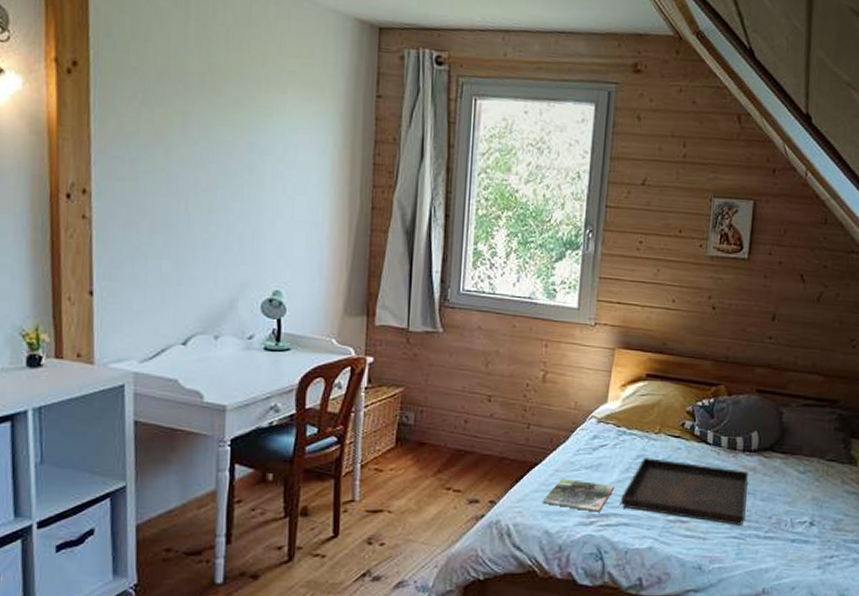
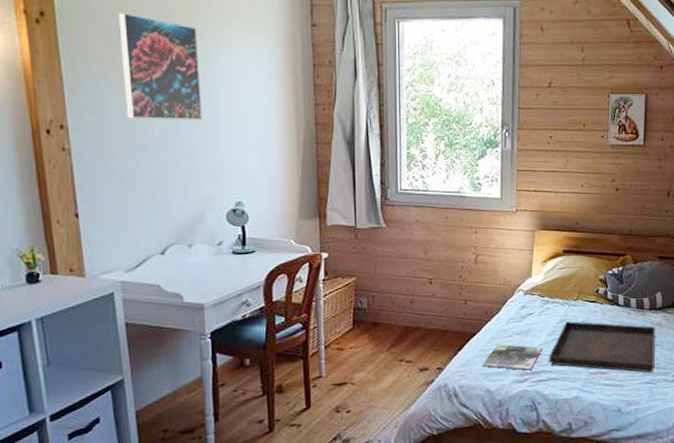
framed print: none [158,68,247,196] -> present [118,13,202,121]

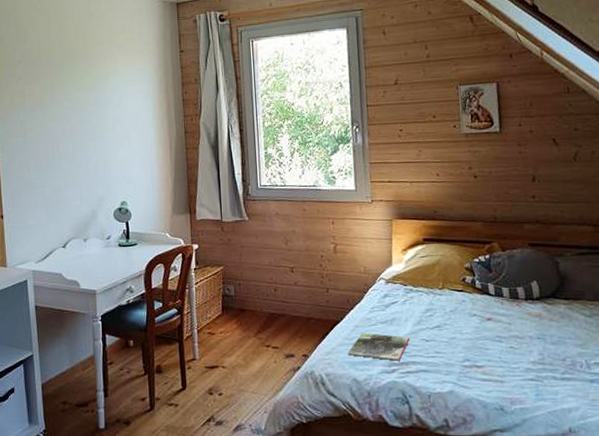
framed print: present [118,13,202,121] -> none [35,57,95,138]
serving tray: present [549,321,655,373] -> none [417,311,539,368]

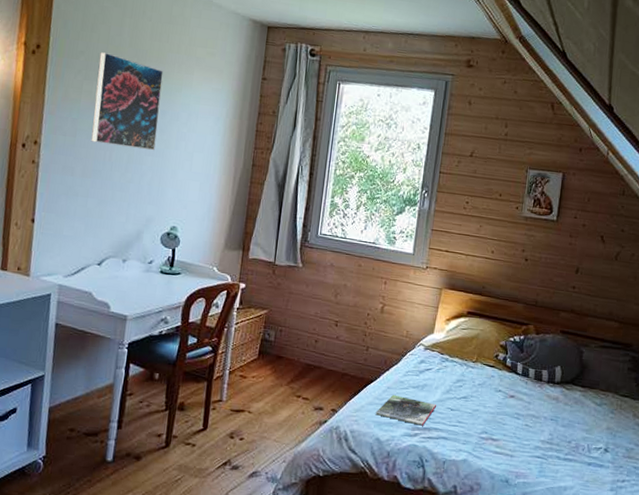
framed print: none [35,57,95,138] -> present [91,52,164,151]

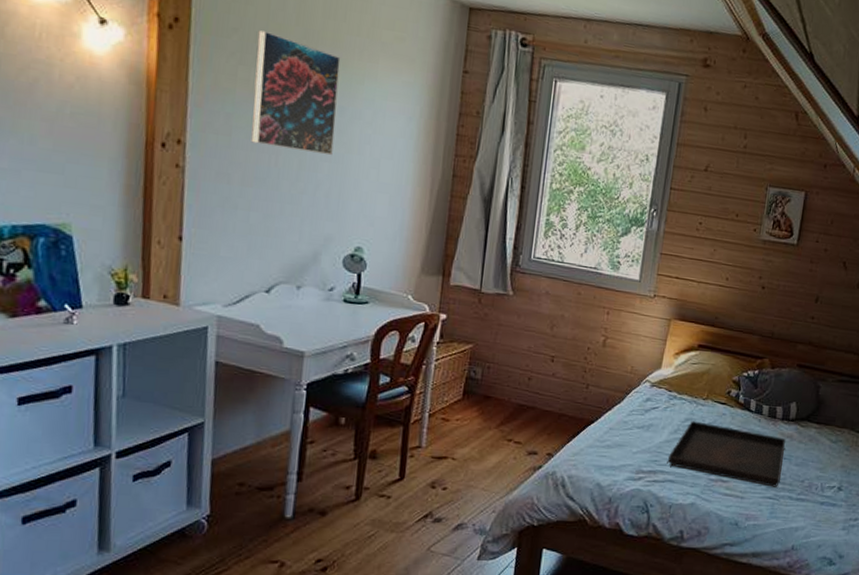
magazine: present [375,394,436,426] -> none [596,435,663,469]
serving tray: none [442,382,552,447] -> present [668,421,786,487]

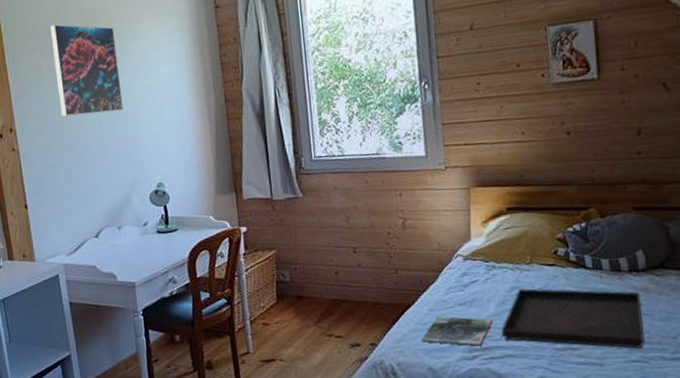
magazine: none [596,435,663,469] -> present [421,316,492,347]

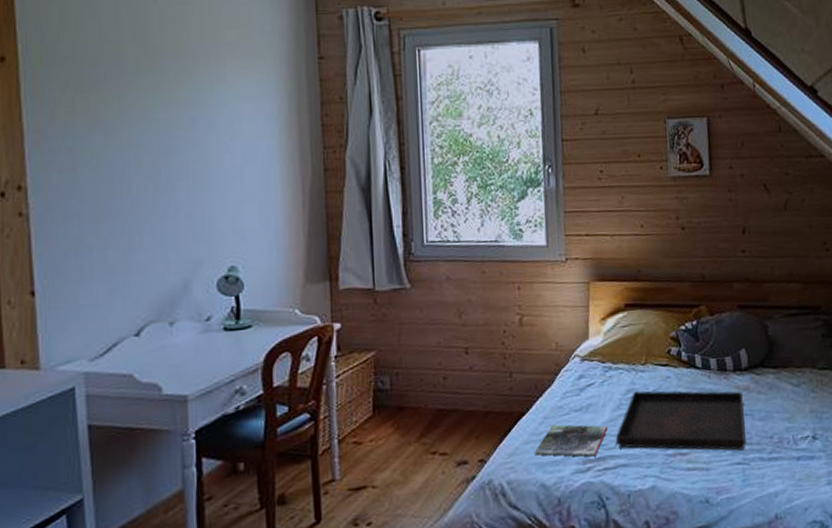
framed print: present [49,24,124,117] -> none [92,54,189,175]

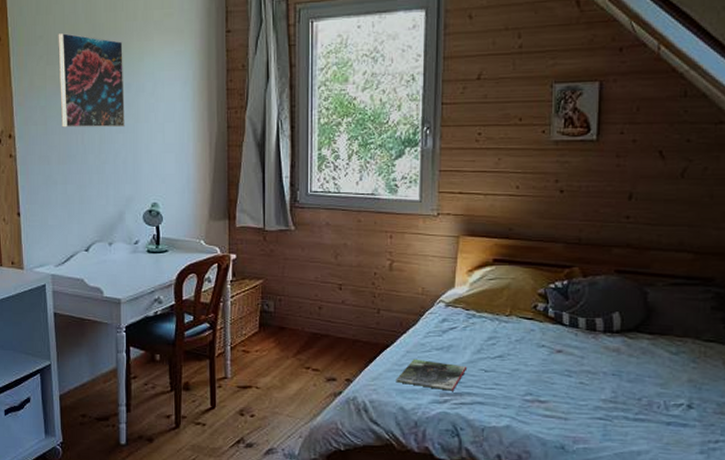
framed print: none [92,54,189,175] -> present [58,33,125,128]
serving tray: present [616,390,746,451] -> none [475,339,611,407]

